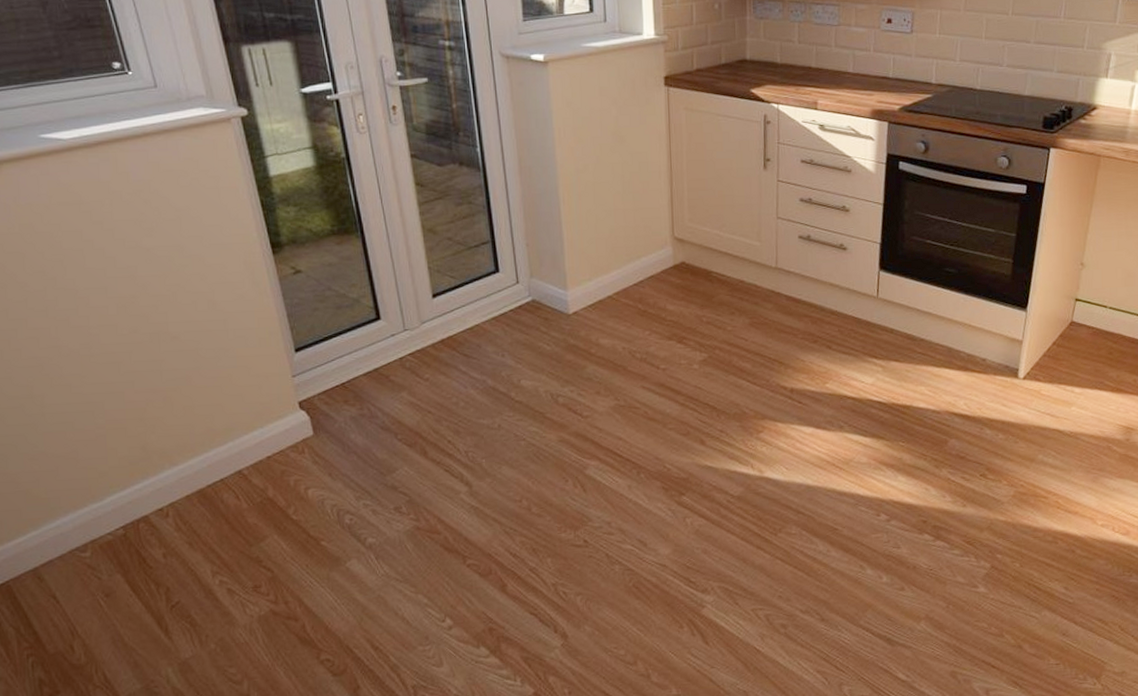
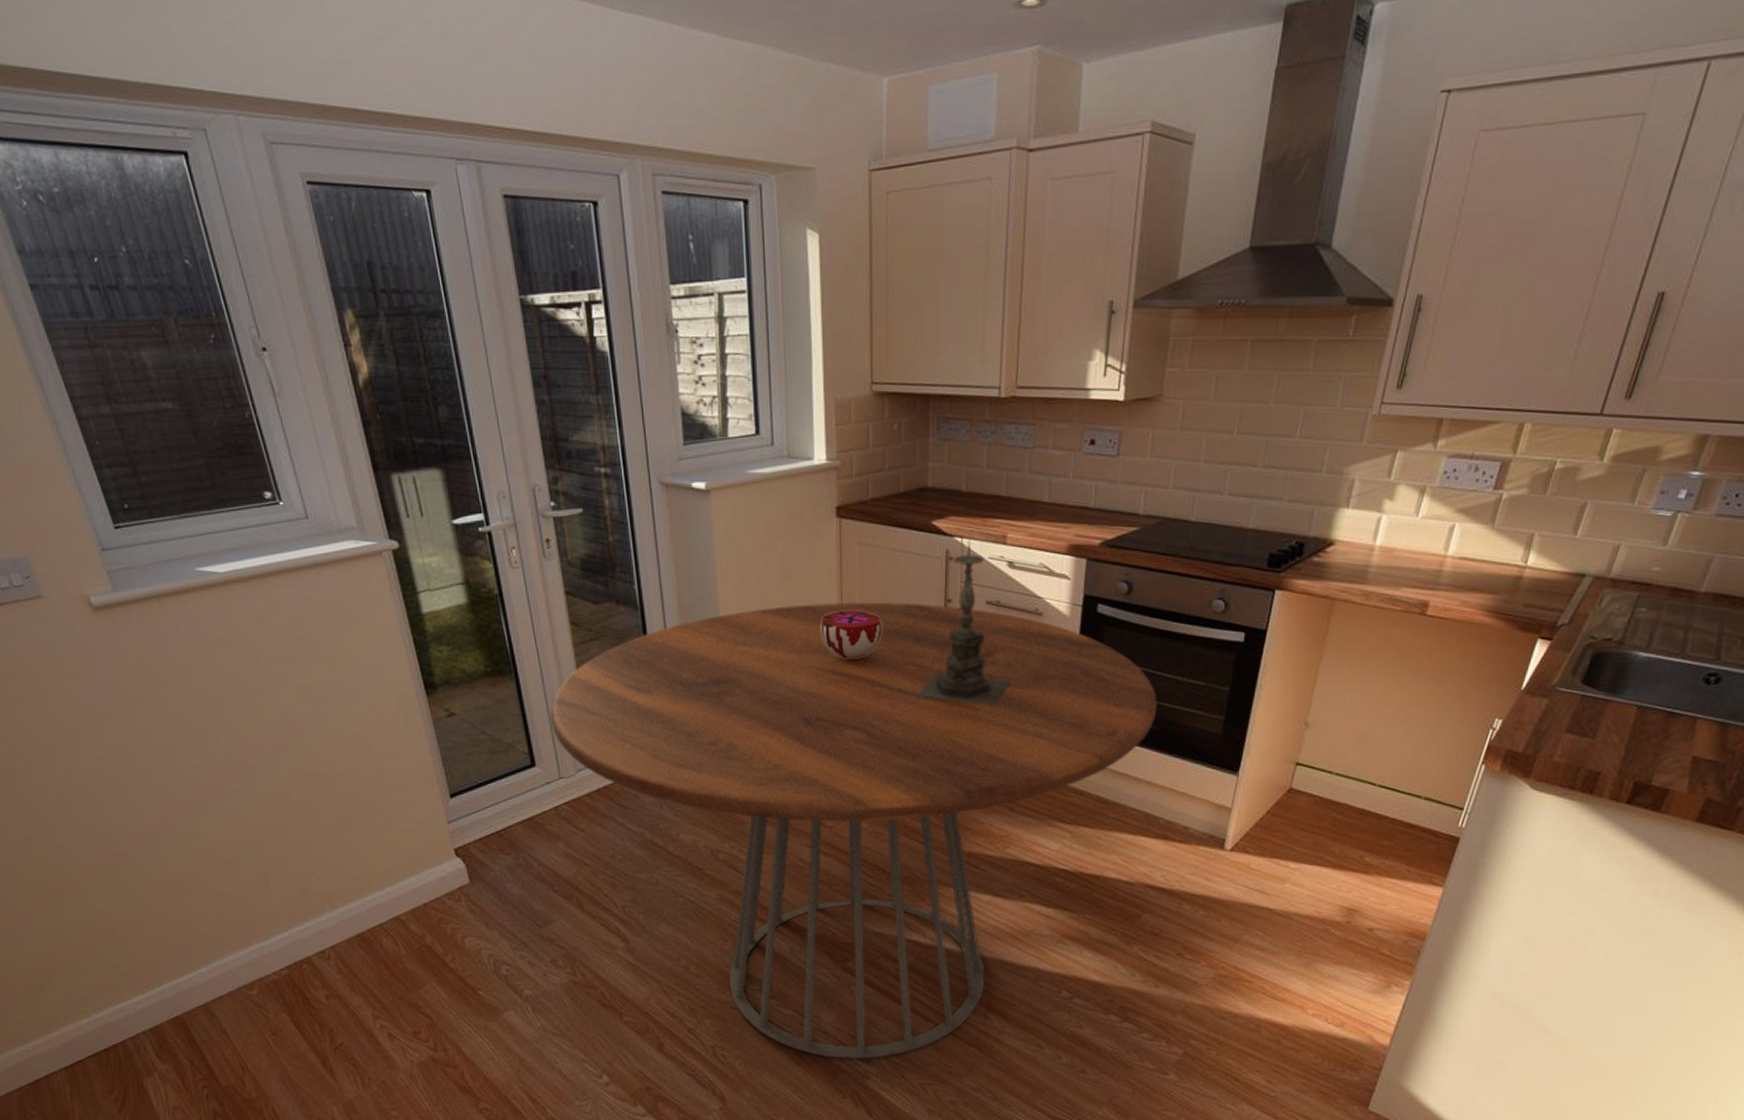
dining table: none [395,161,955,589] -> present [550,602,1158,1059]
decorative bowl: none [651,169,708,214] -> present [820,610,882,659]
candle holder: none [740,101,825,254] -> present [916,534,1011,706]

